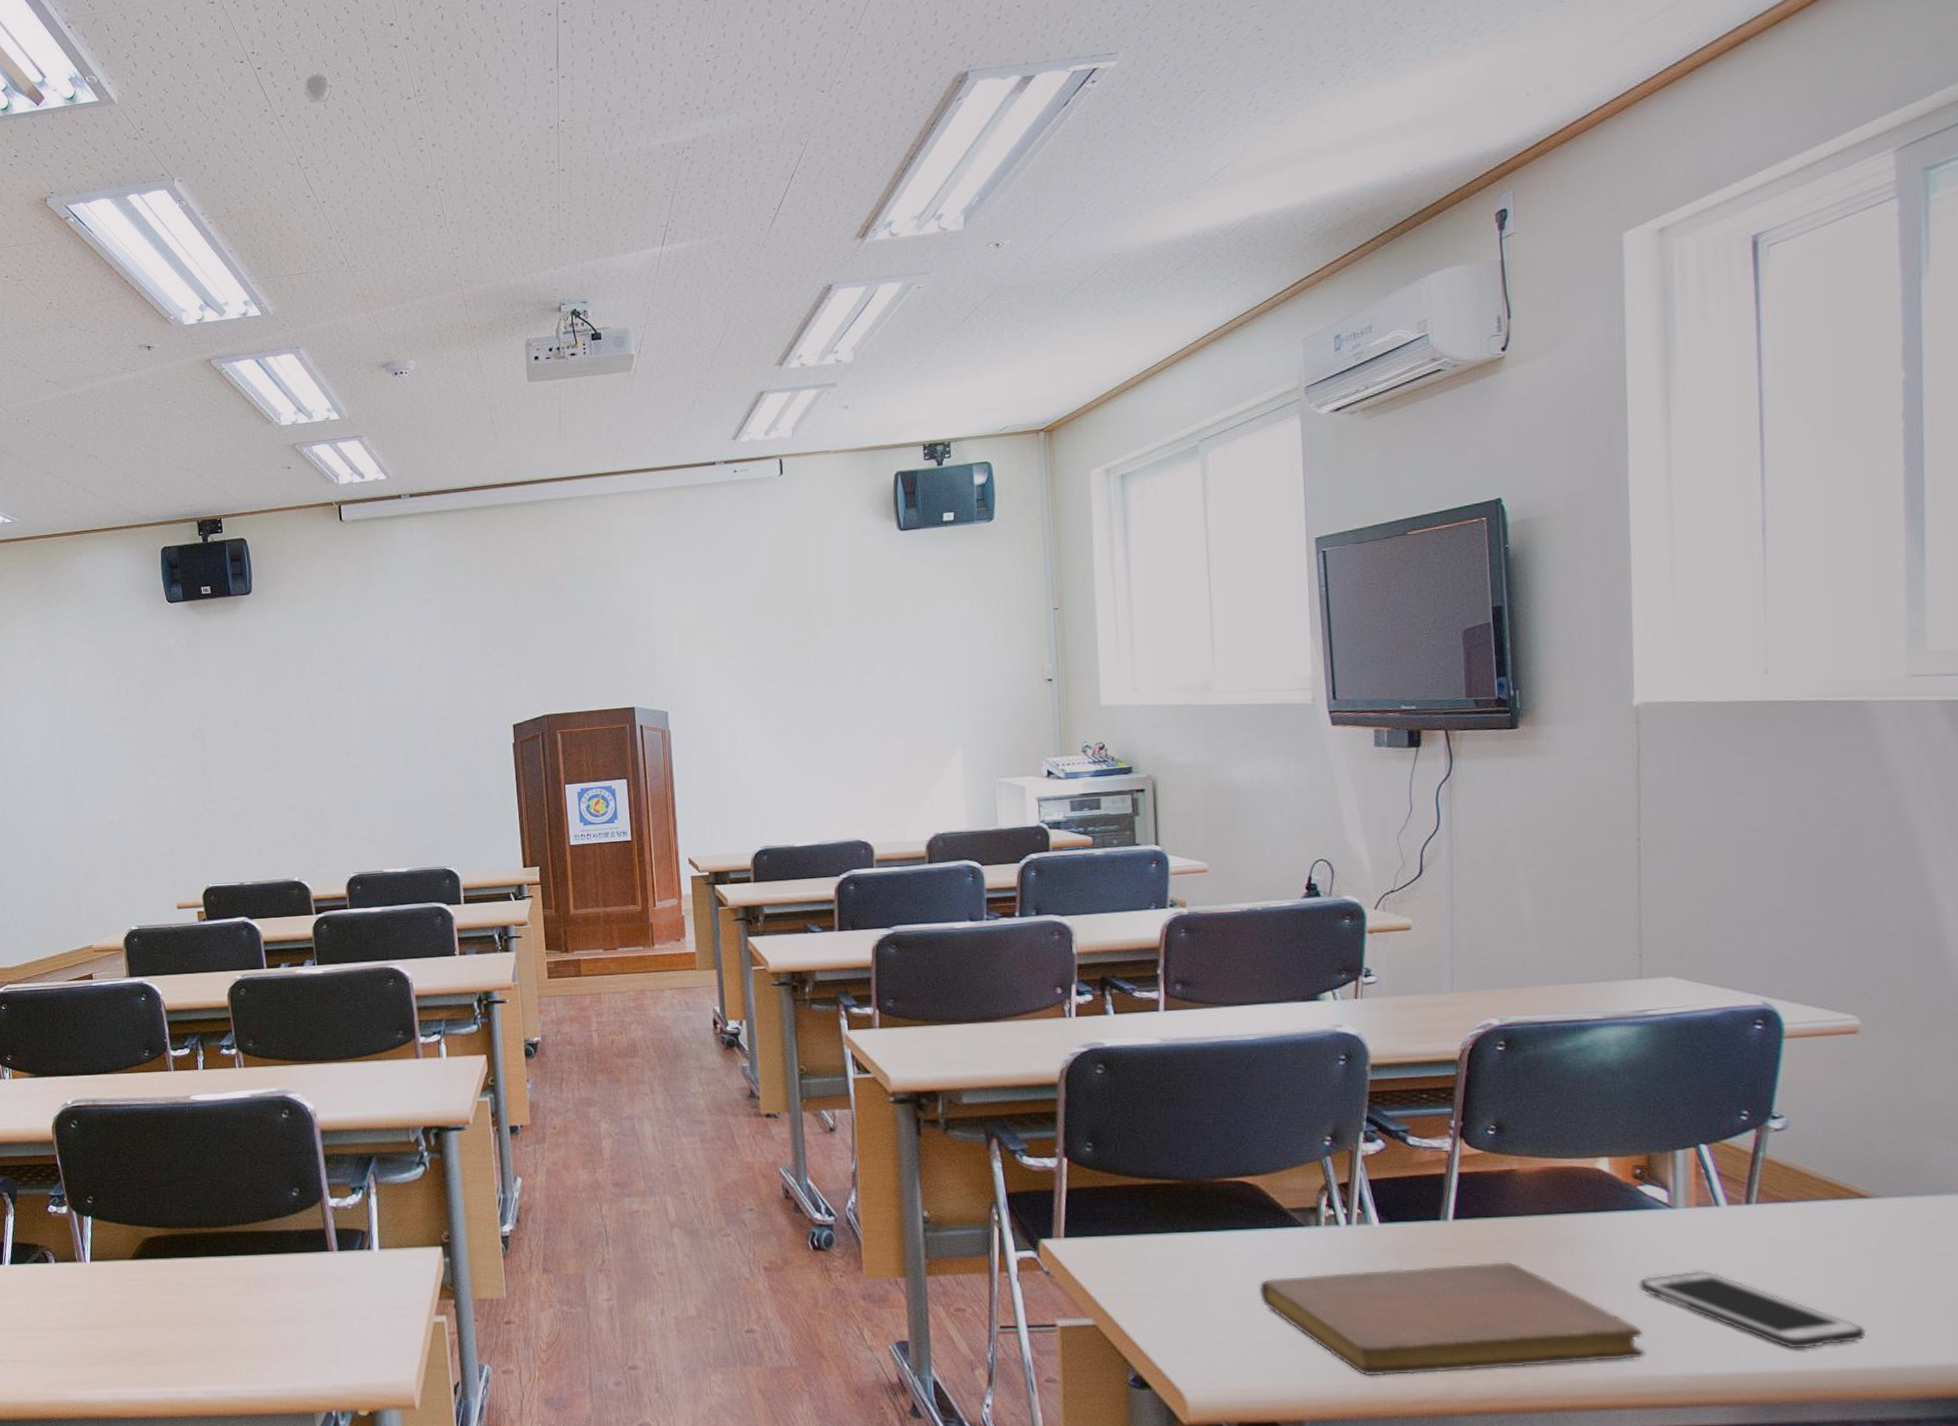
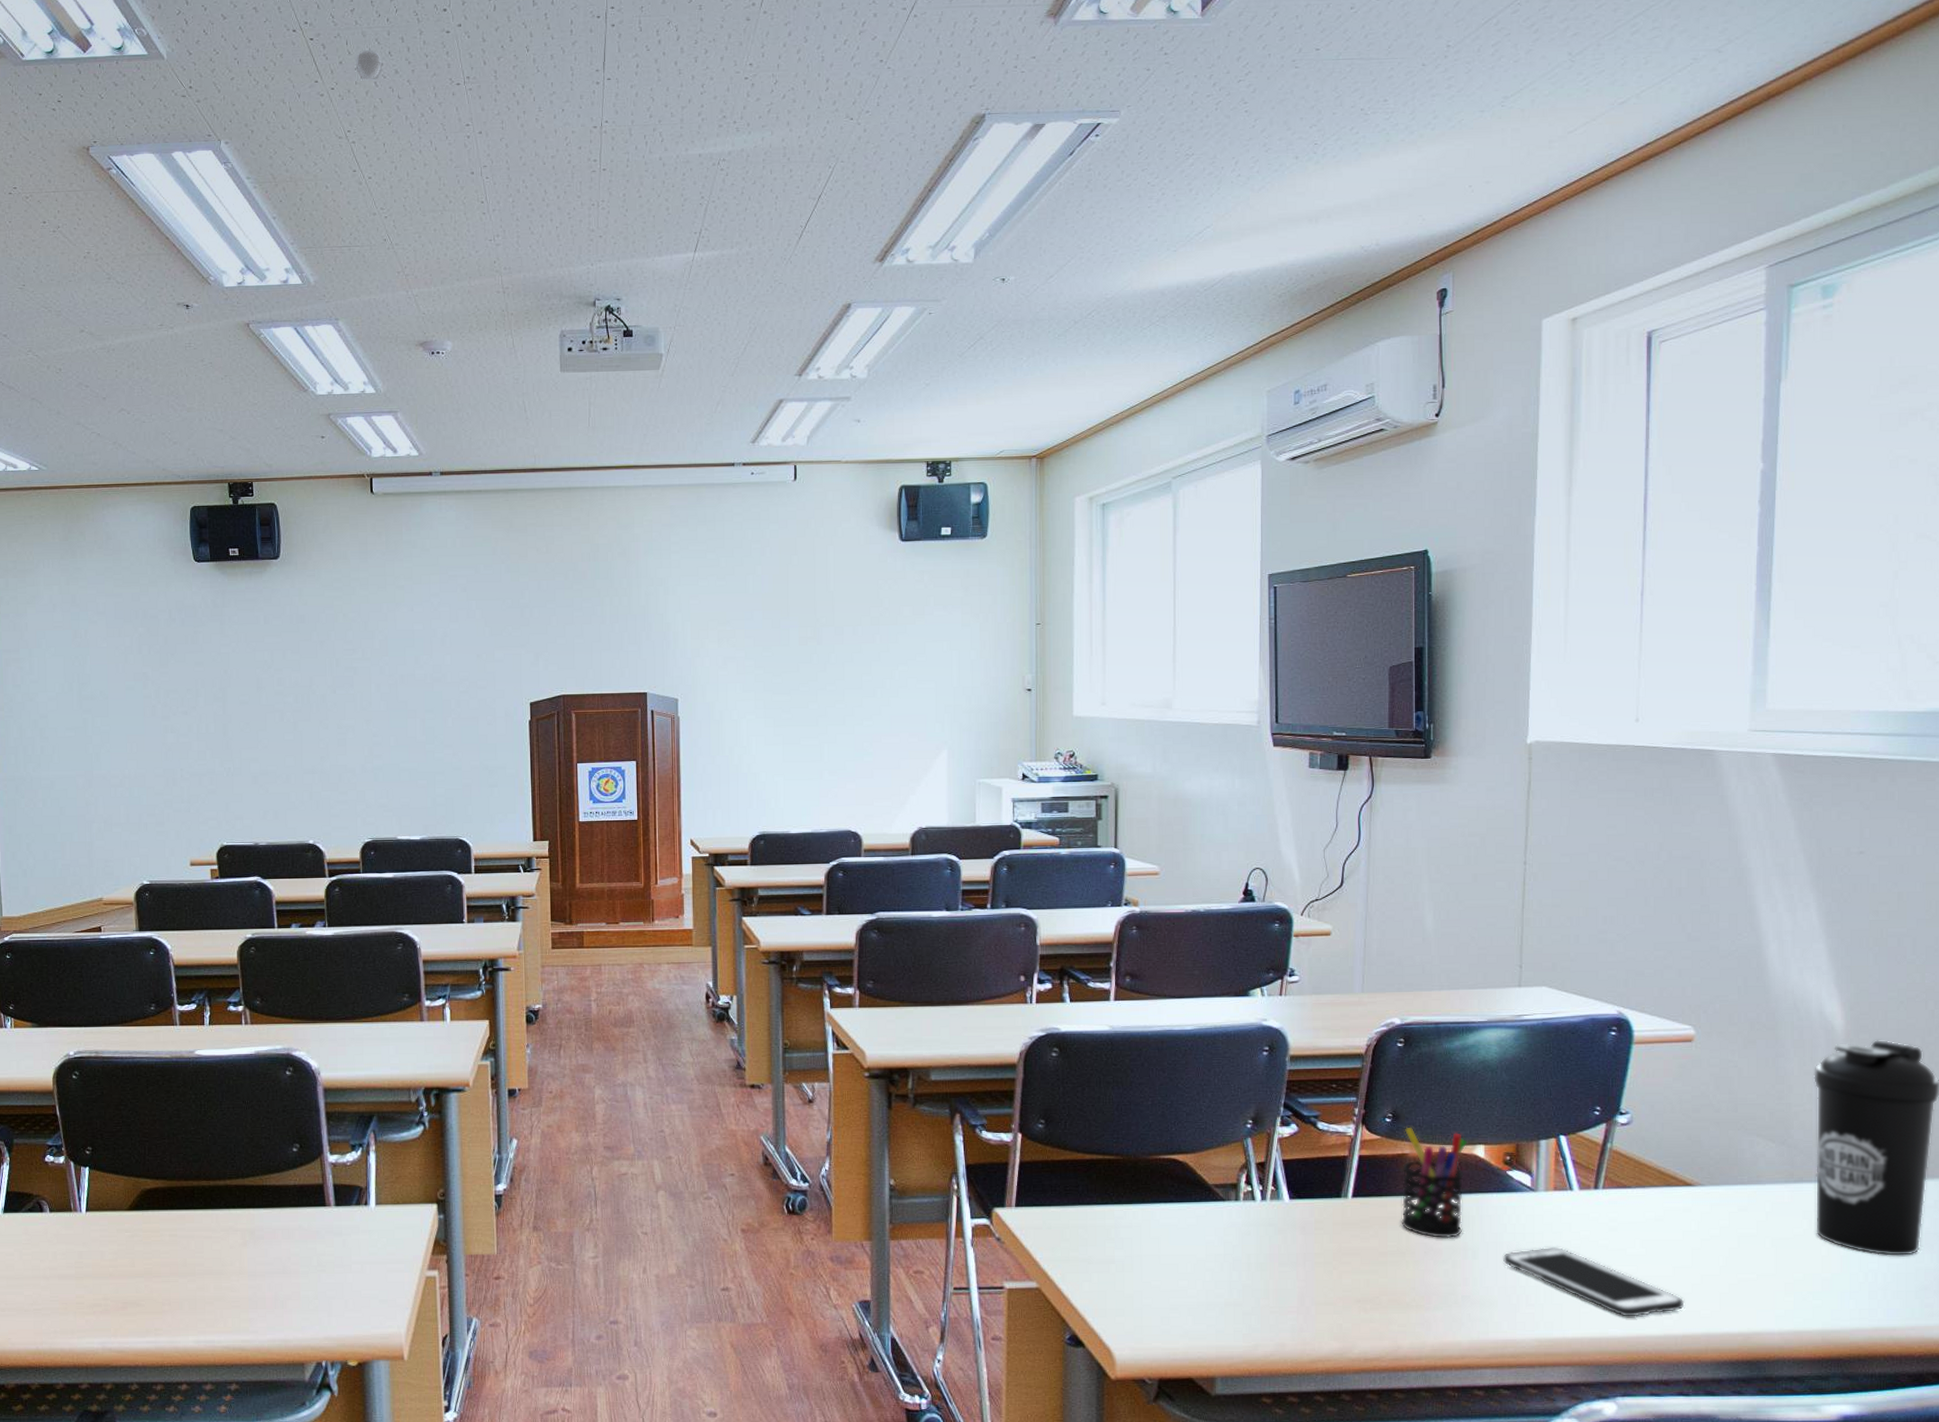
notebook: present [1258,1260,1645,1377] -> none [1183,1235,1505,1337]
pen holder: none [1510,1139,1588,1264] -> present [1400,1127,1467,1239]

